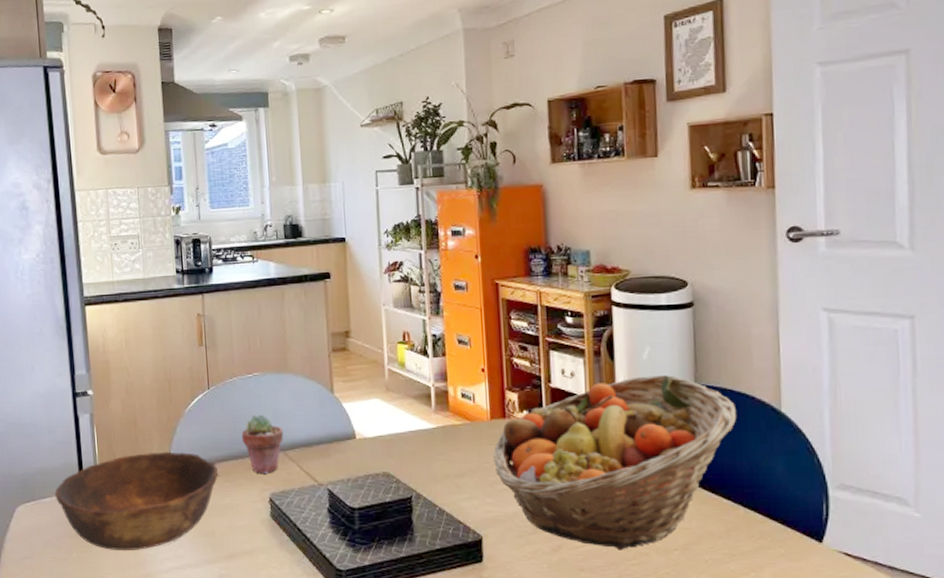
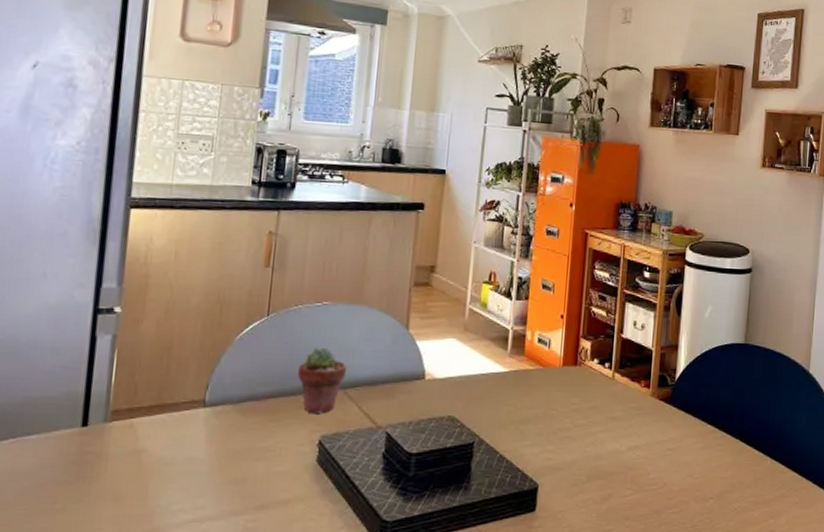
bowl: present [54,451,219,551] -> none [44,383,264,501]
fruit basket: present [493,375,737,551] -> none [560,333,775,499]

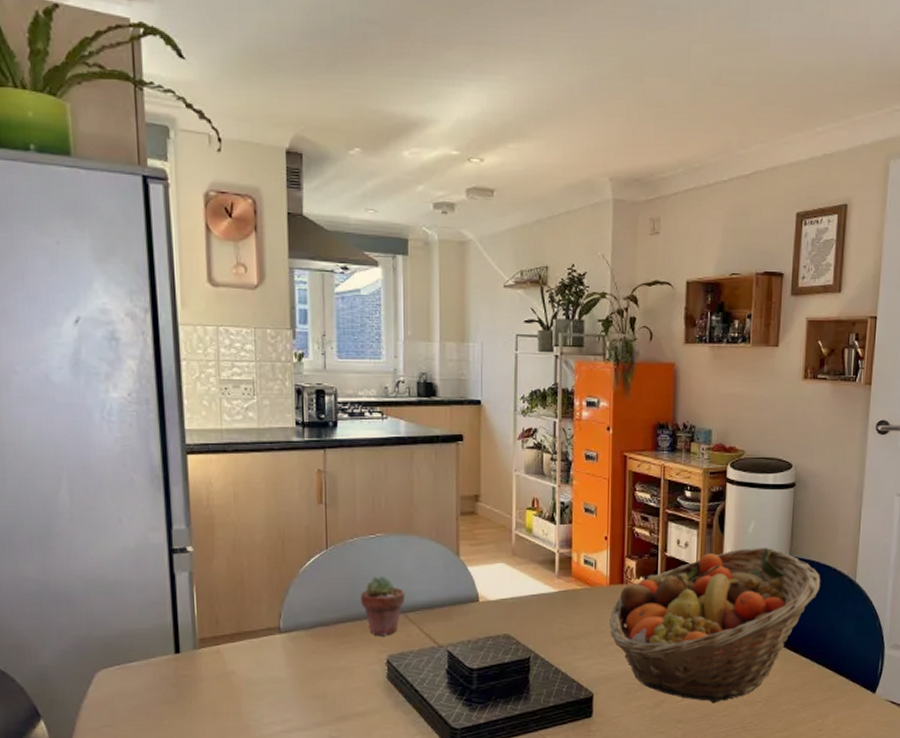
fruit basket: none [560,333,775,499] -> present [609,548,821,704]

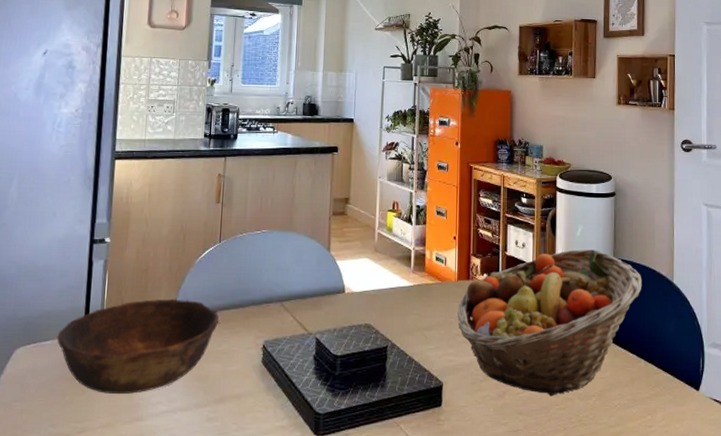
bowl: none [144,613,334,716] -> present [57,298,219,395]
potted succulent: present [360,576,406,637] -> none [244,267,283,323]

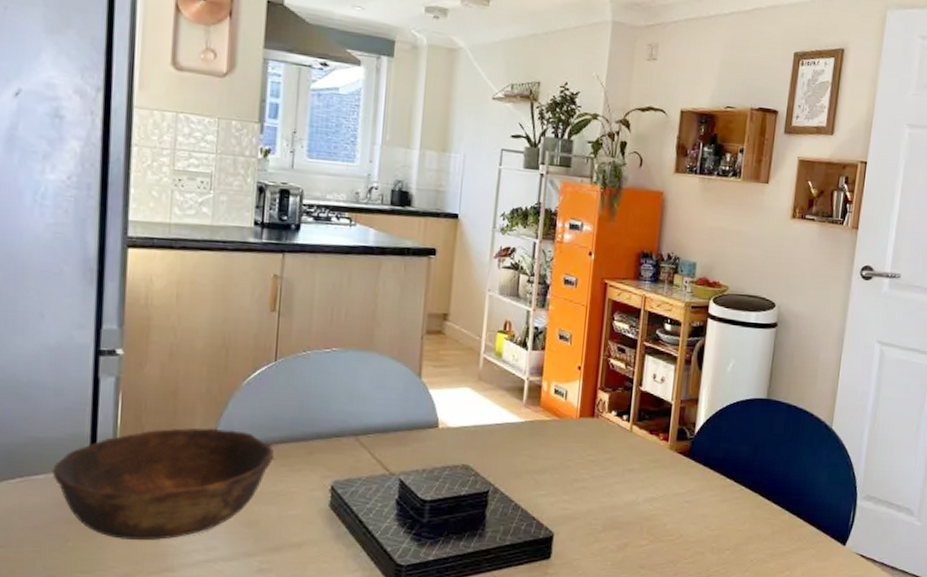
fruit basket: present [457,249,642,396] -> none [576,387,797,550]

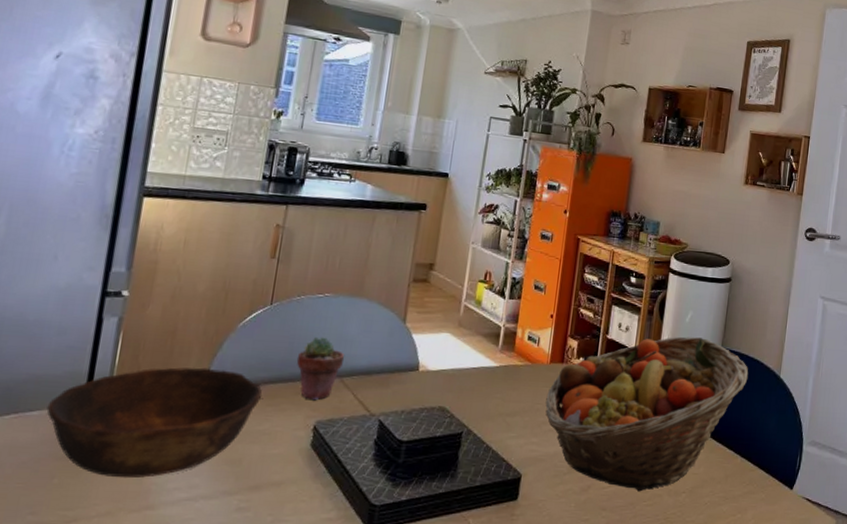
potted succulent: none [307,394,359,460] -> present [296,337,345,401]
fruit basket: none [576,387,797,550] -> present [545,336,749,492]

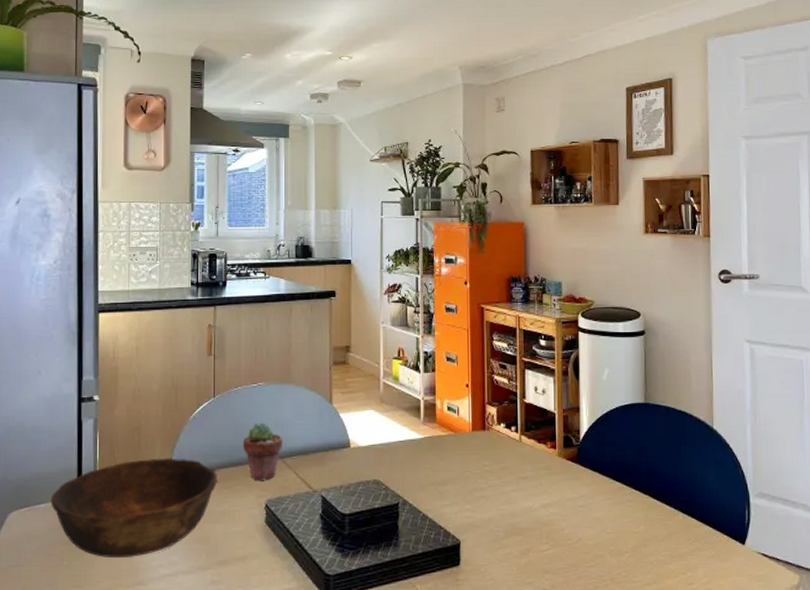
fruit basket: present [545,336,749,492] -> none [473,394,678,553]

